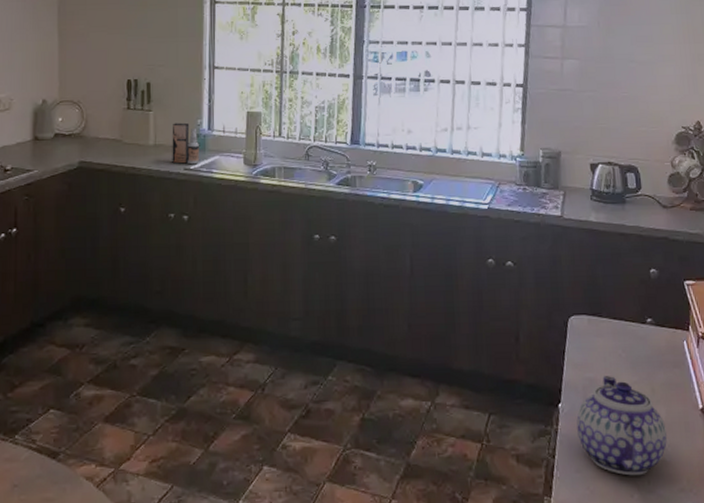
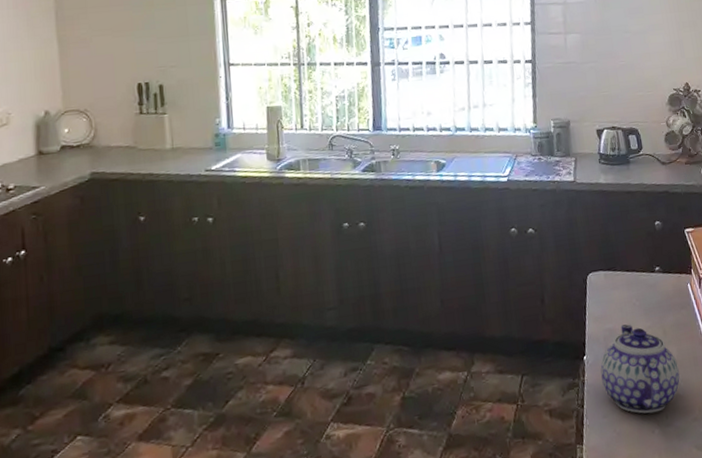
spray bottle: present [172,122,199,165] -> none [189,123,221,166]

